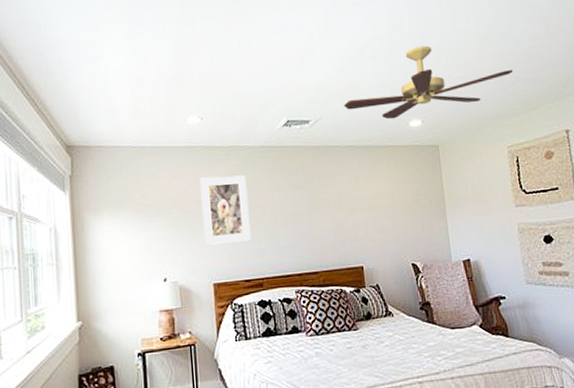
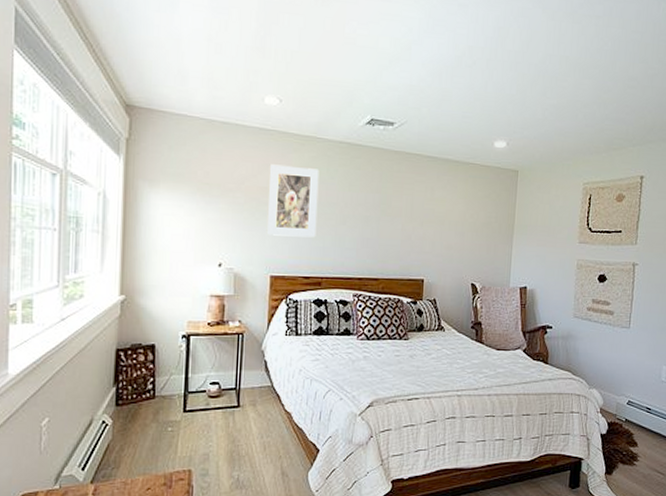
ceiling fan: present [344,45,514,120] -> none [432,64,605,137]

